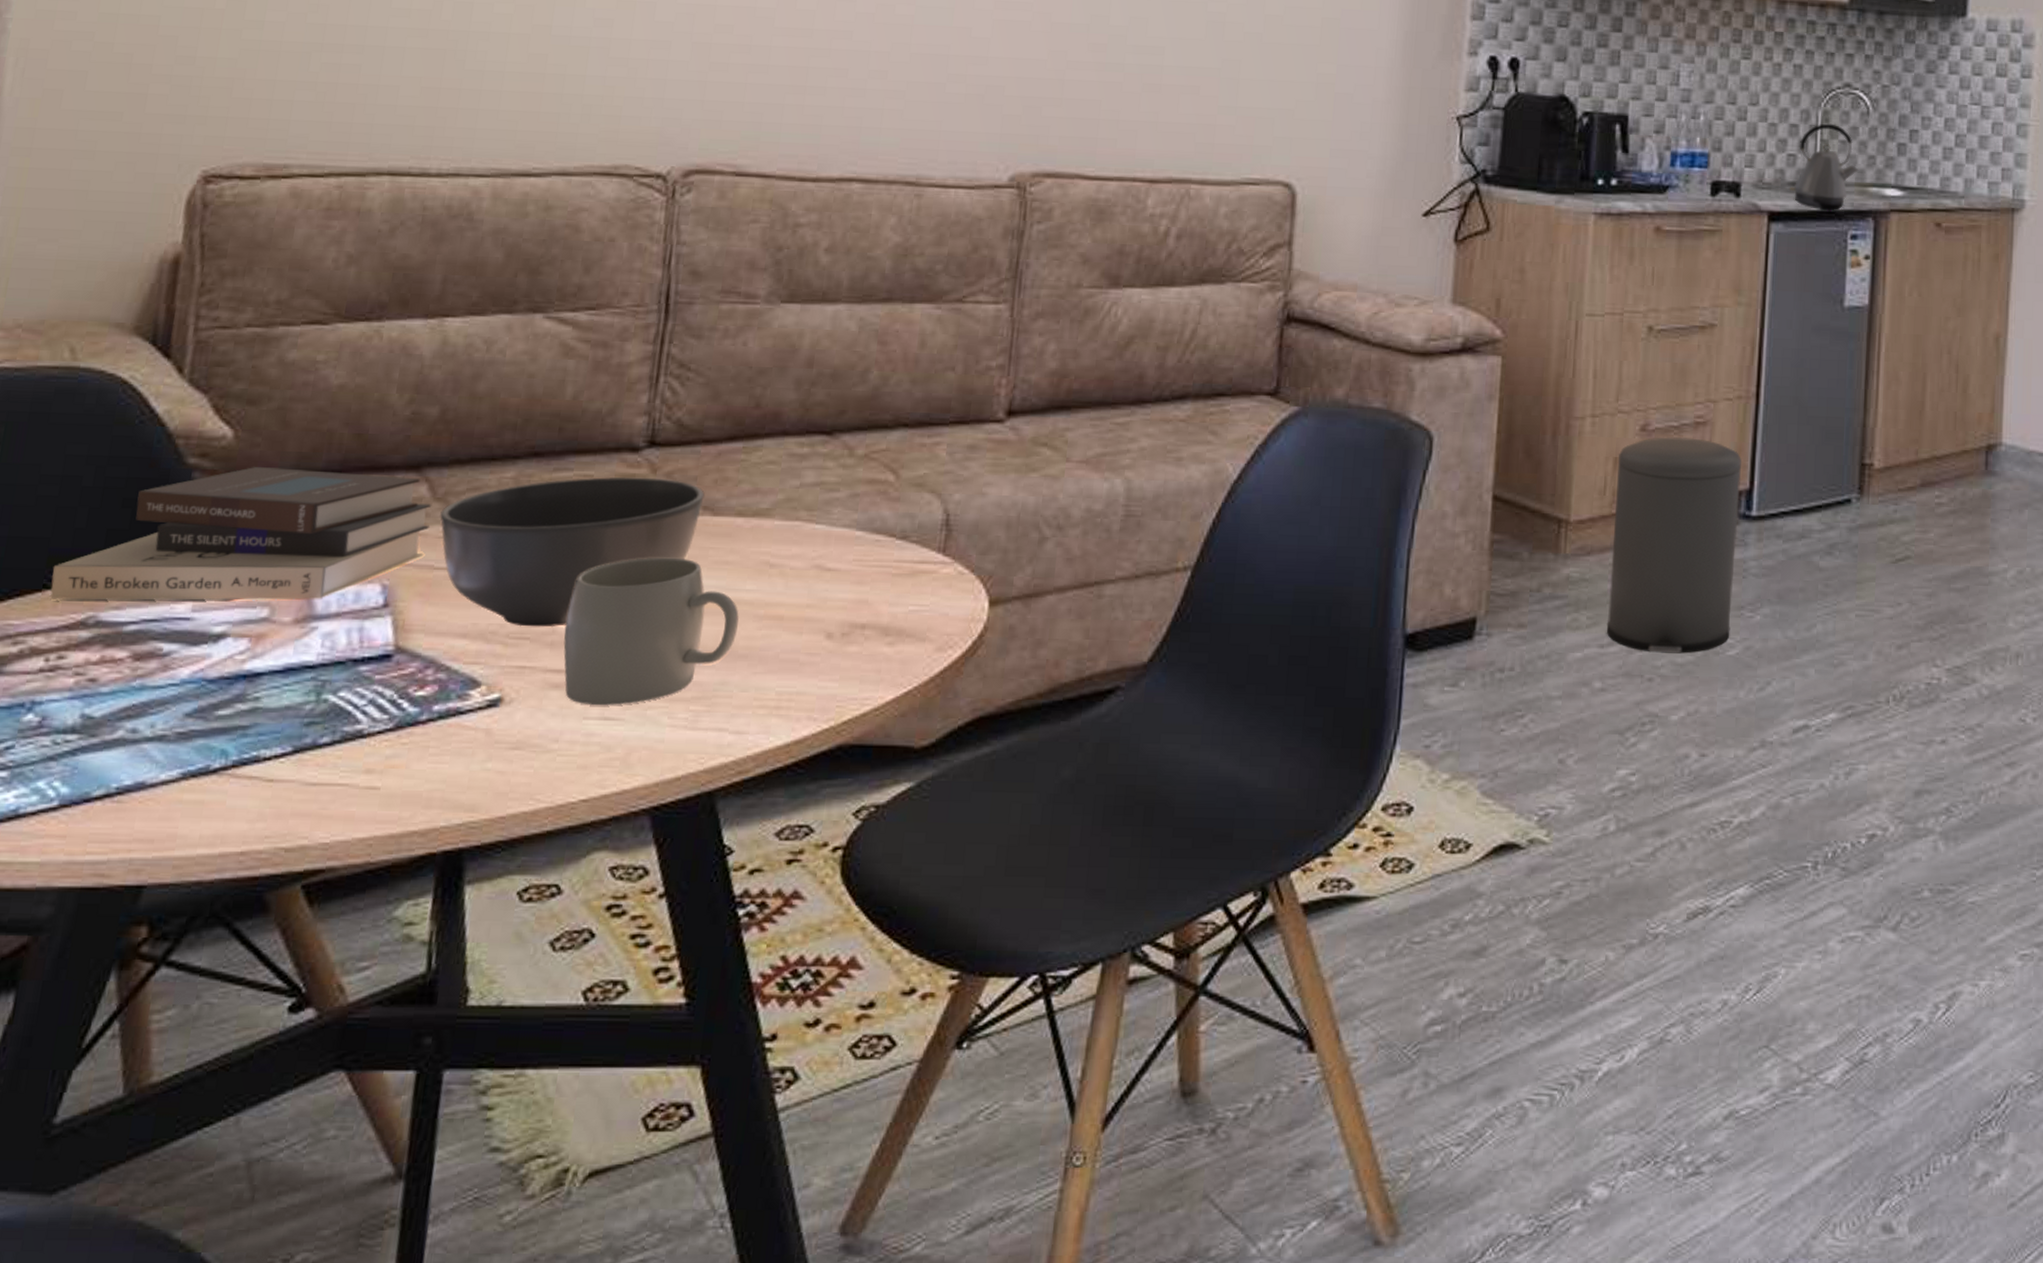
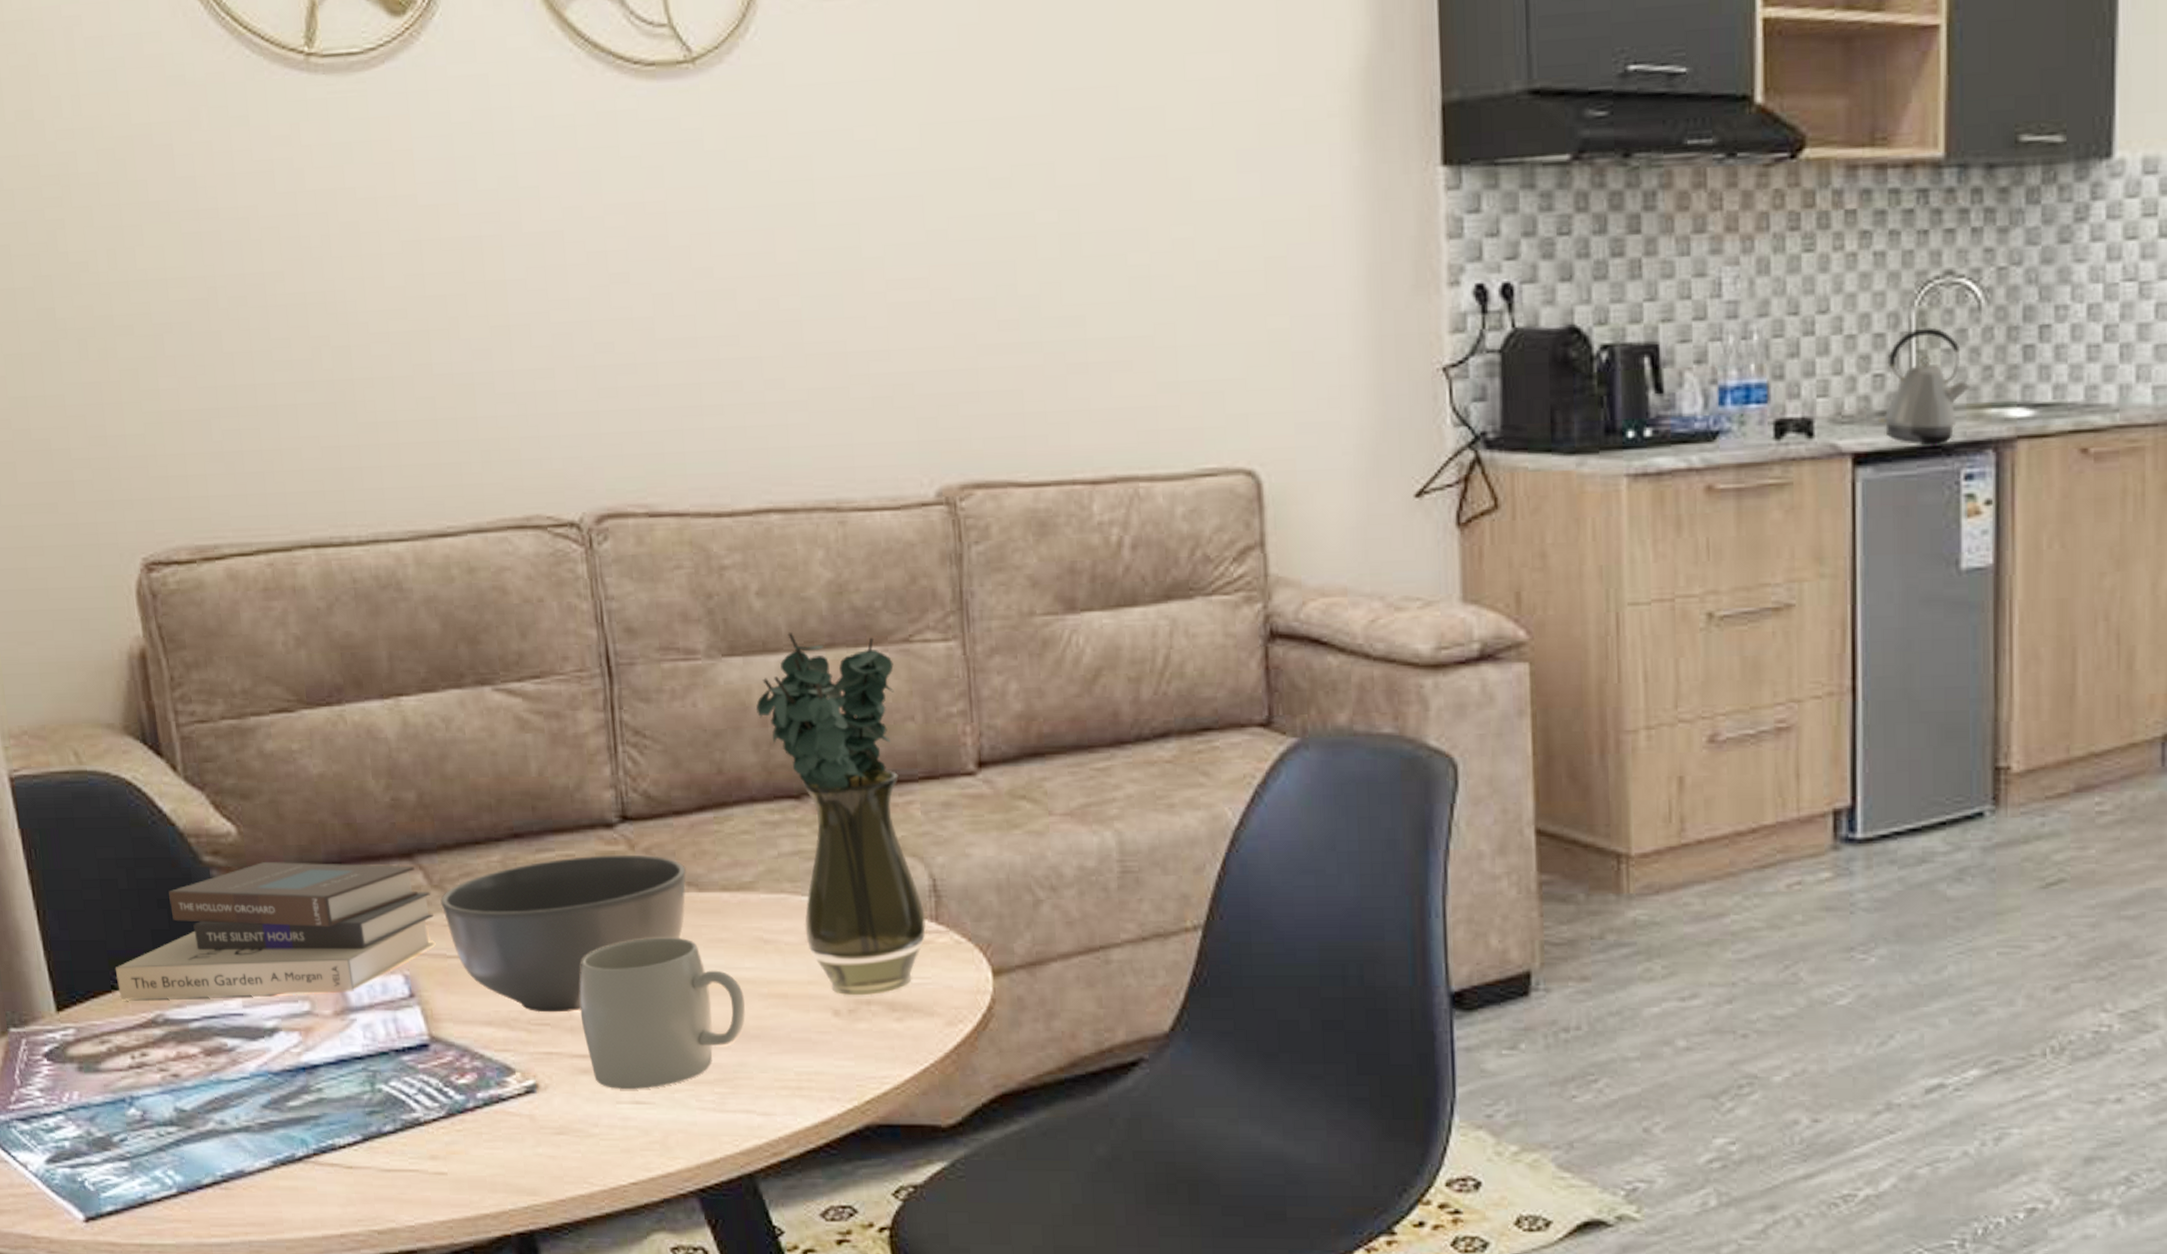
vase: none [804,286,944,621] -> present [755,633,926,996]
pedal bin: present [1606,437,1742,653] -> none [1684,748,1840,1005]

